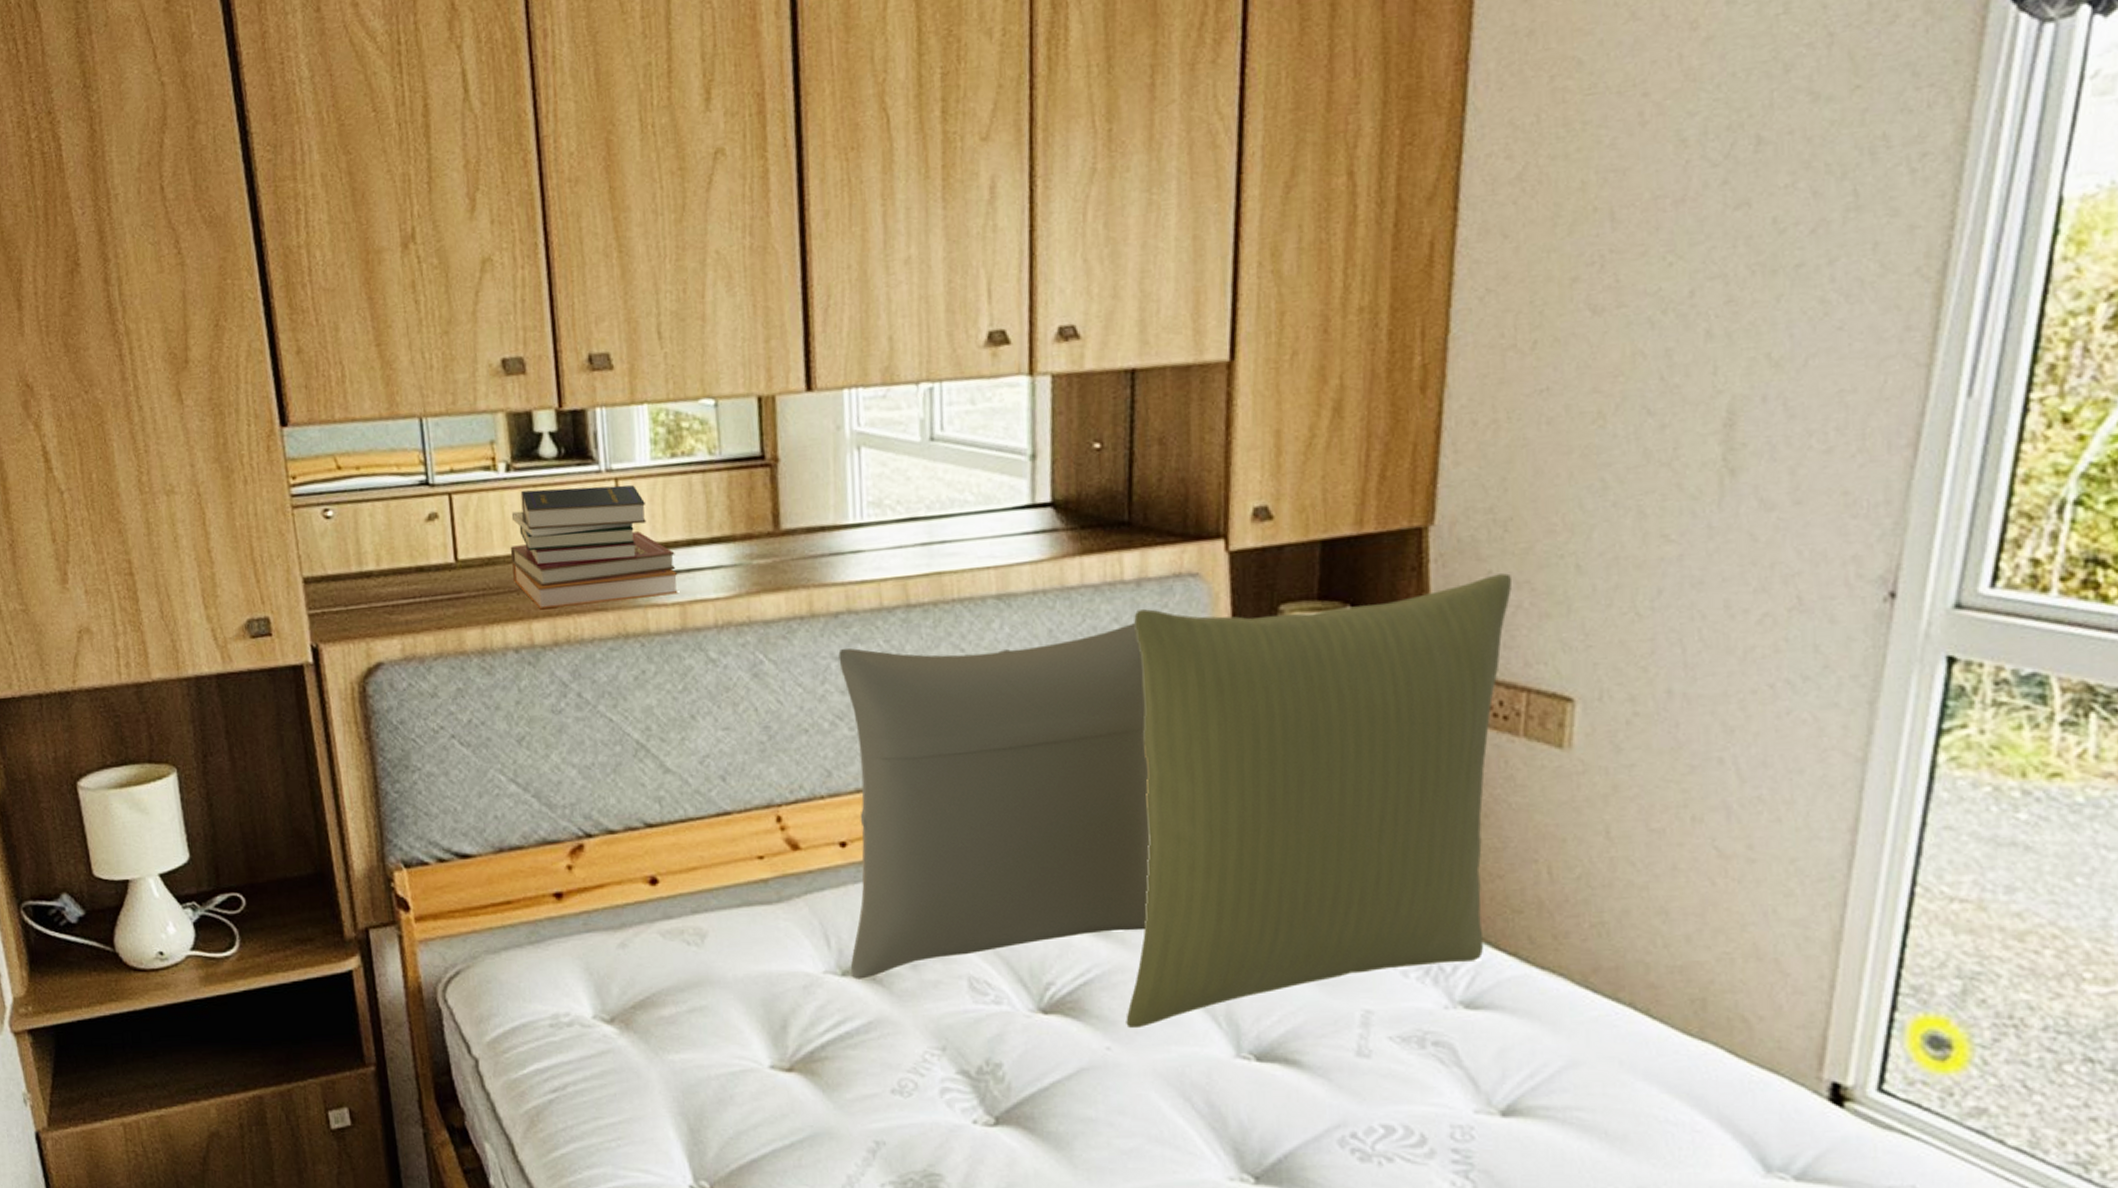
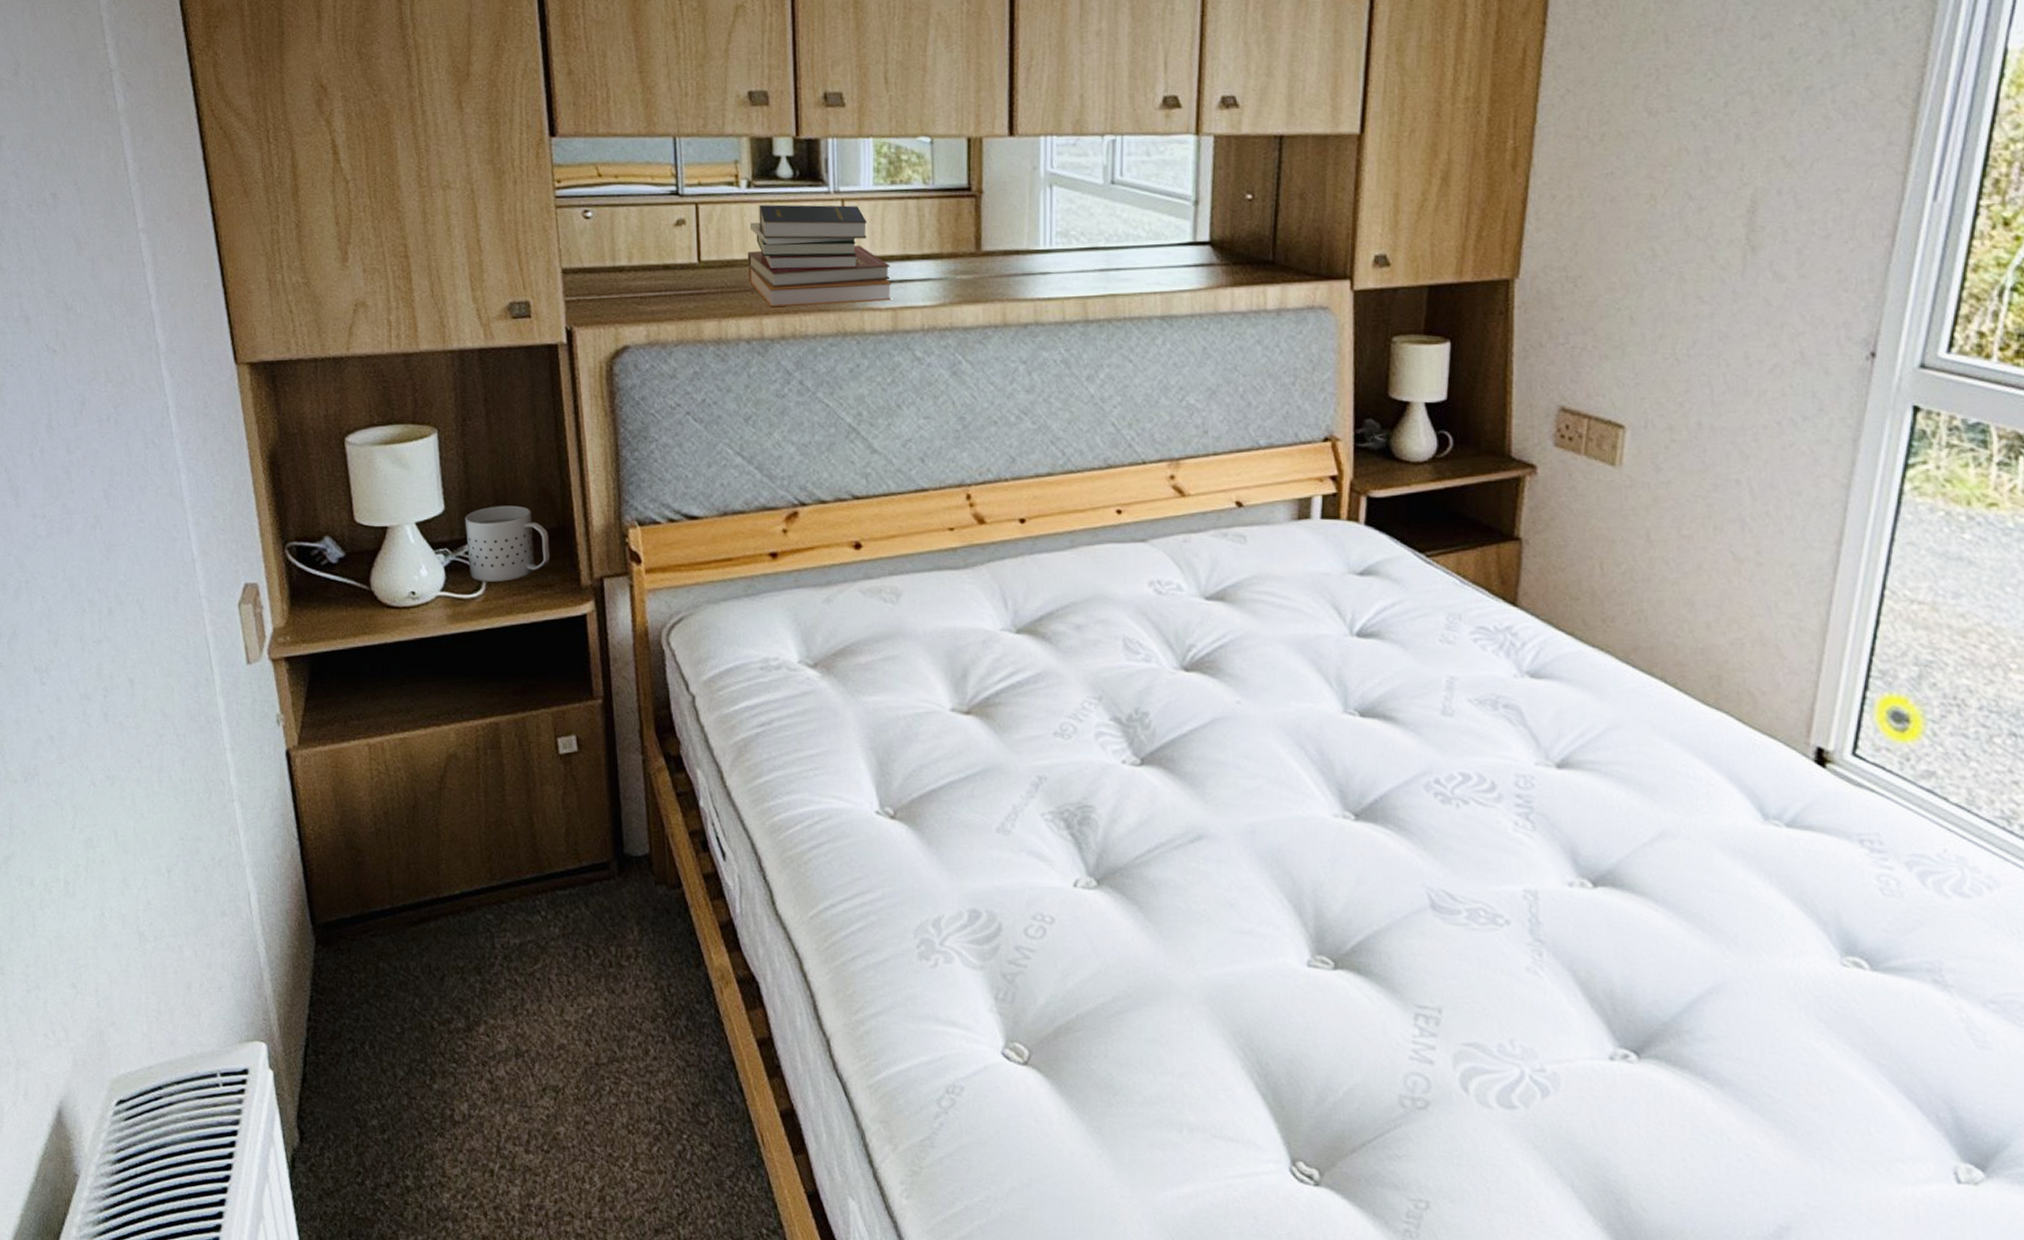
mug: none [212,850,309,938] -> present [464,505,551,582]
pillow: present [838,623,1150,980] -> none [1023,346,1281,637]
pillow: present [1126,573,1513,1029] -> none [1254,321,1580,686]

